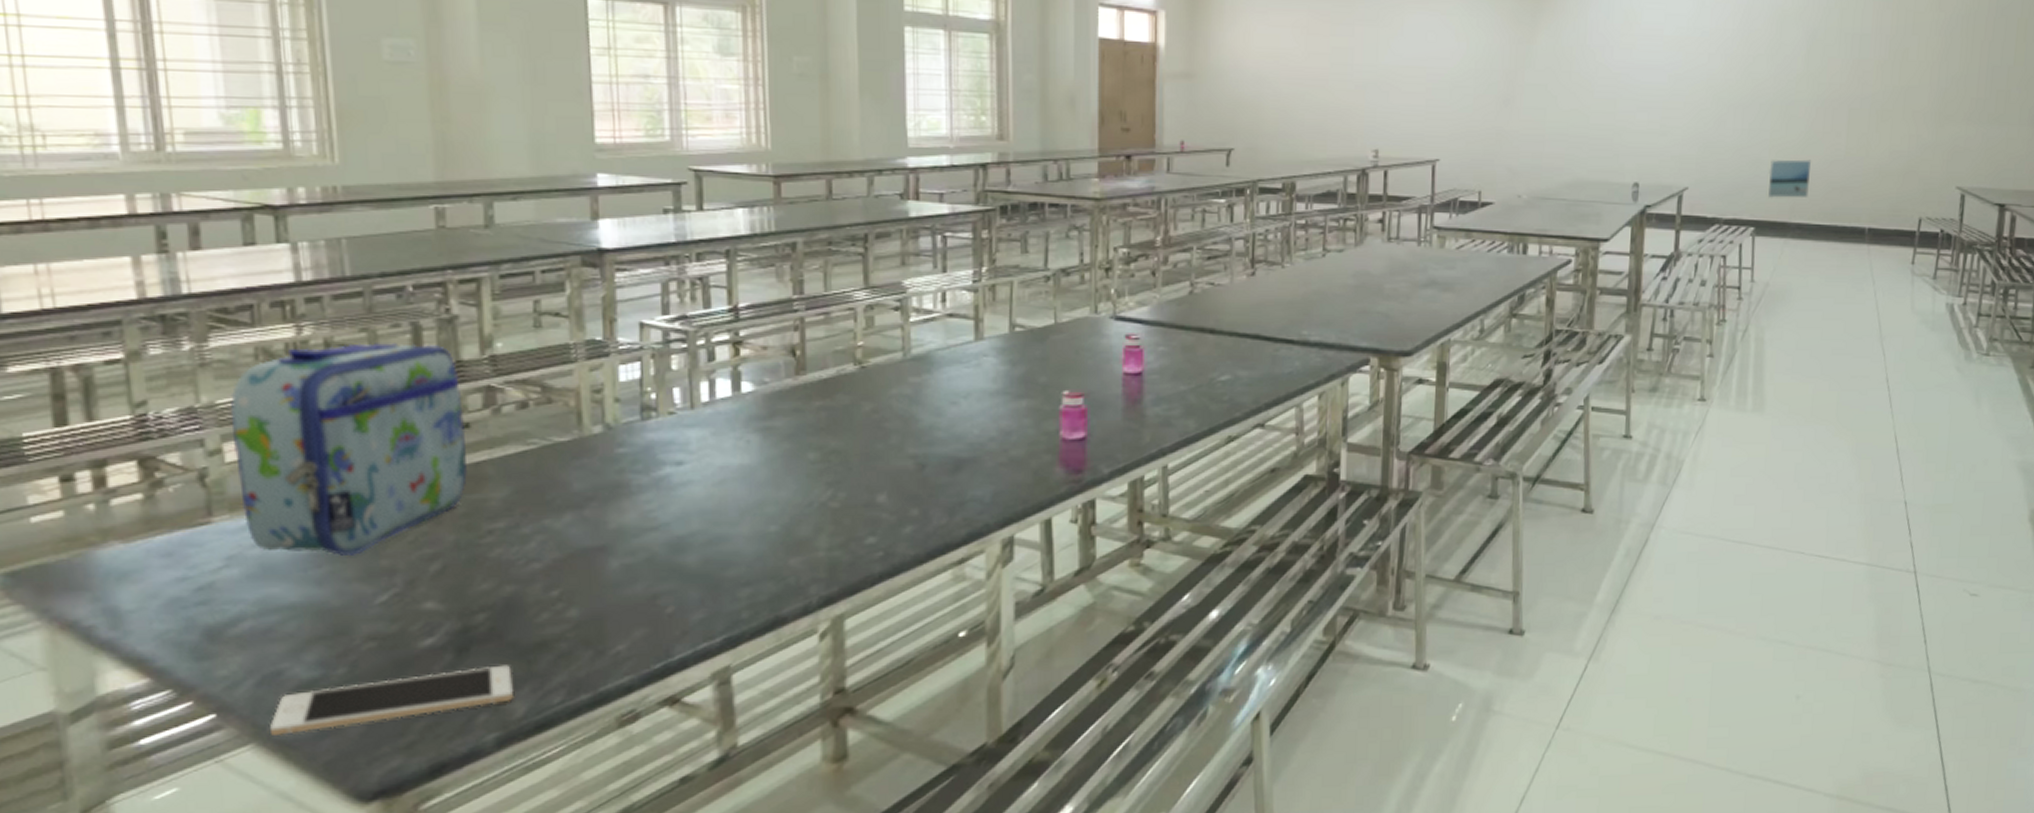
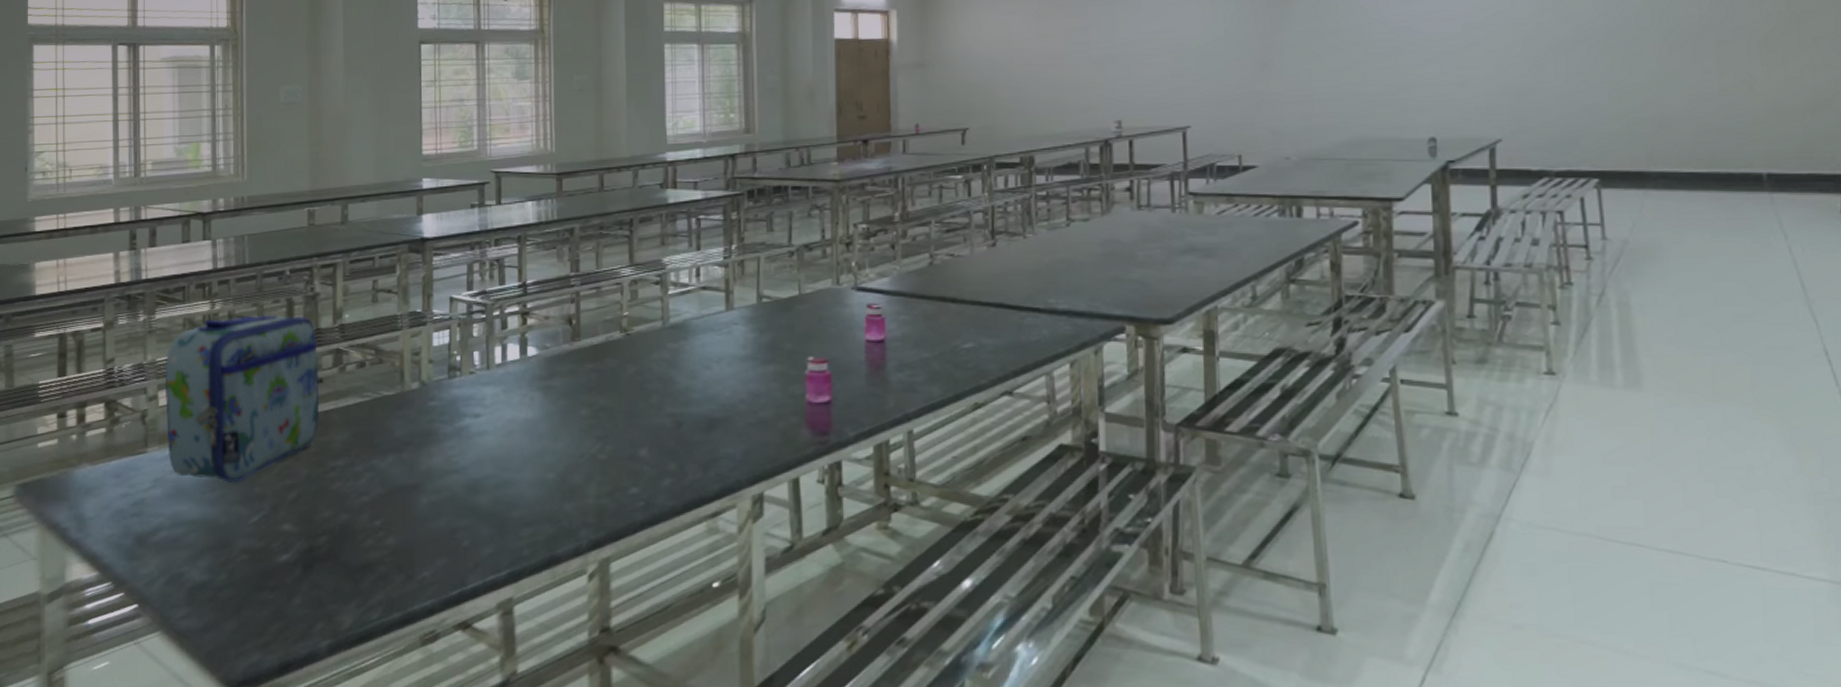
cell phone: present [270,665,515,735] -> none [172,582,344,626]
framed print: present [1768,159,1812,199] -> none [1611,101,1672,147]

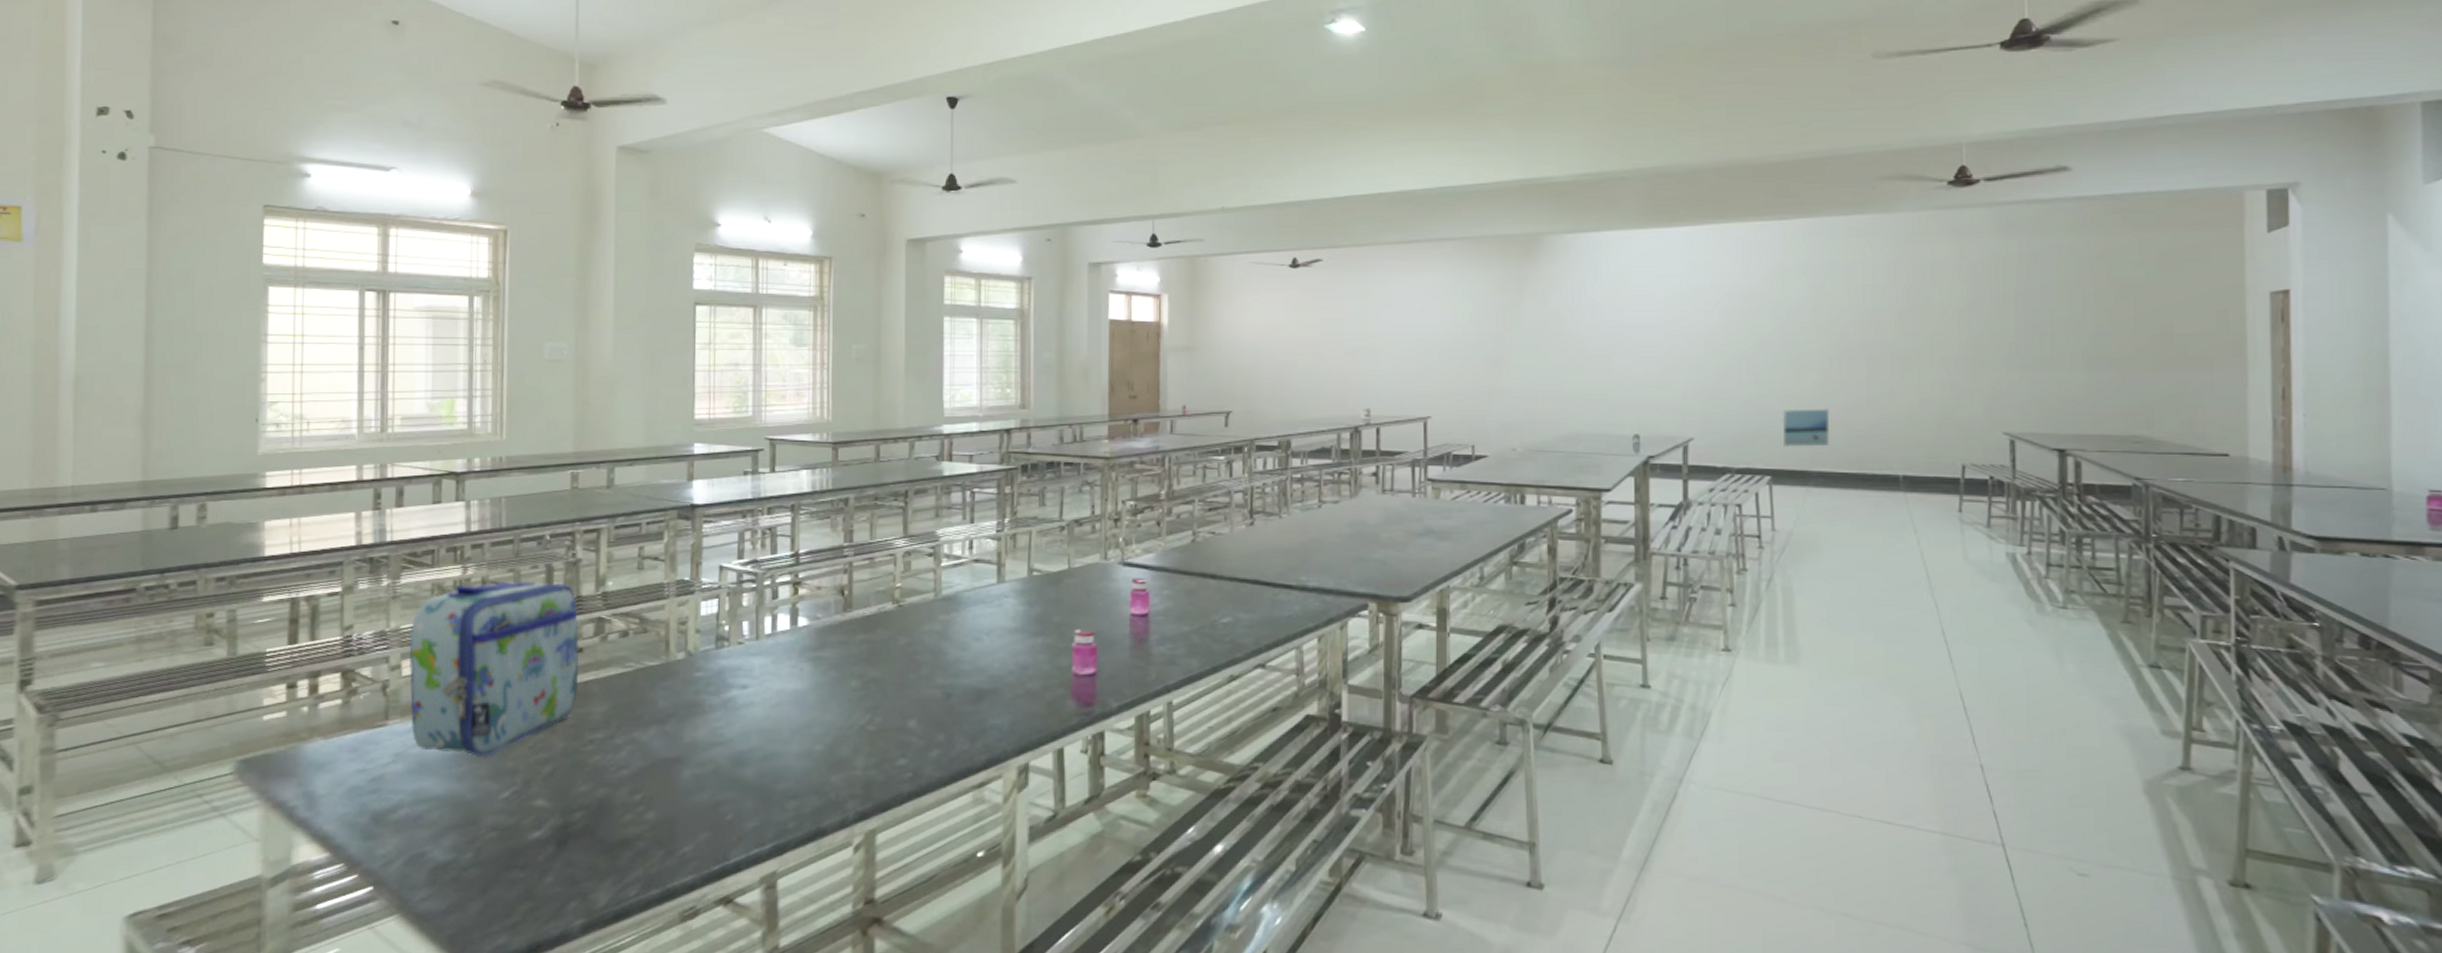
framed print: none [1611,101,1672,147] -> present [1782,408,1830,448]

